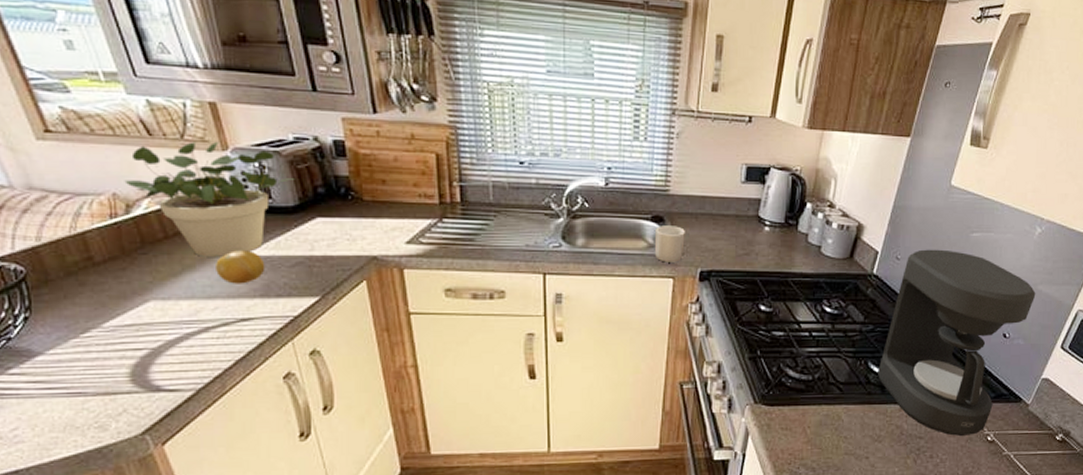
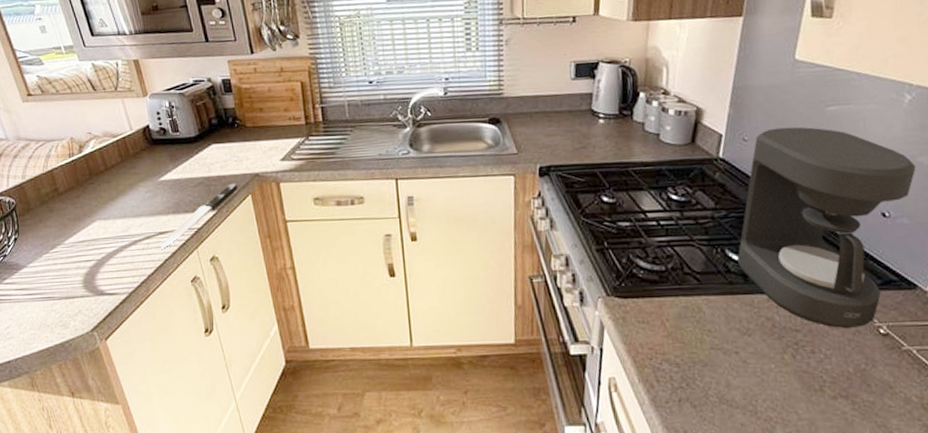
potted plant: present [124,141,295,257] -> none [78,89,195,183]
fruit: present [216,250,265,284] -> none [140,175,176,204]
kitchen knife: none [242,265,350,339] -> present [160,182,238,249]
mug: present [655,226,686,263] -> none [493,126,523,161]

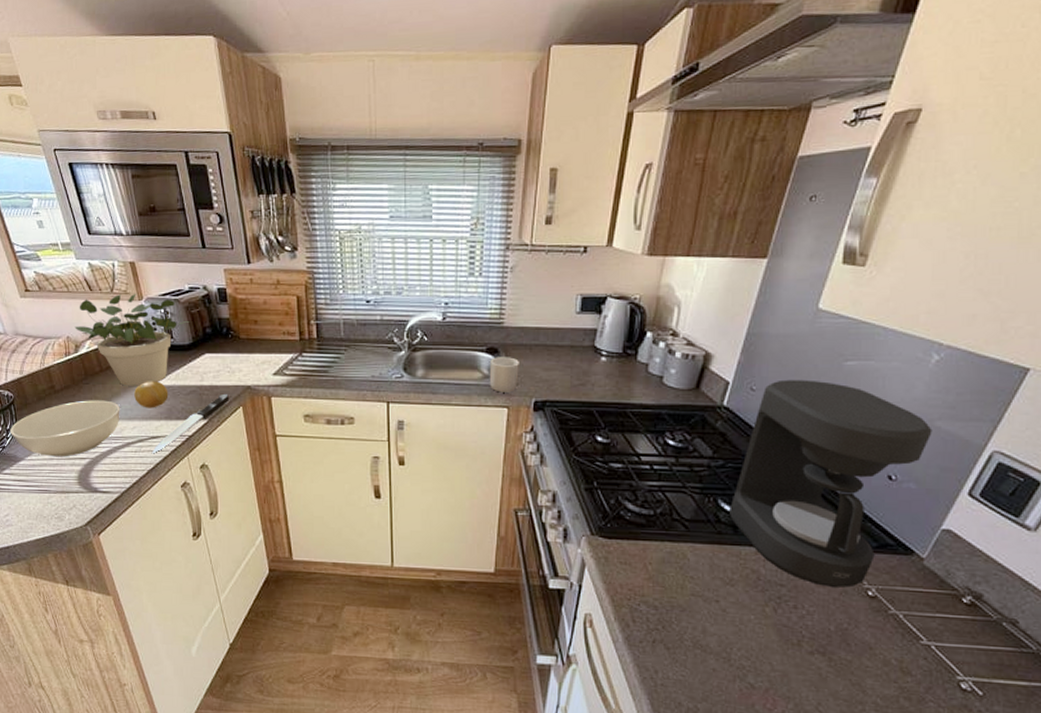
bowl: none [12,199,126,262] -> present [10,400,120,457]
potted plant: none [78,89,195,183] -> present [74,293,190,386]
fruit: none [140,175,176,204] -> present [134,381,169,408]
mug: none [493,126,523,161] -> present [490,357,521,393]

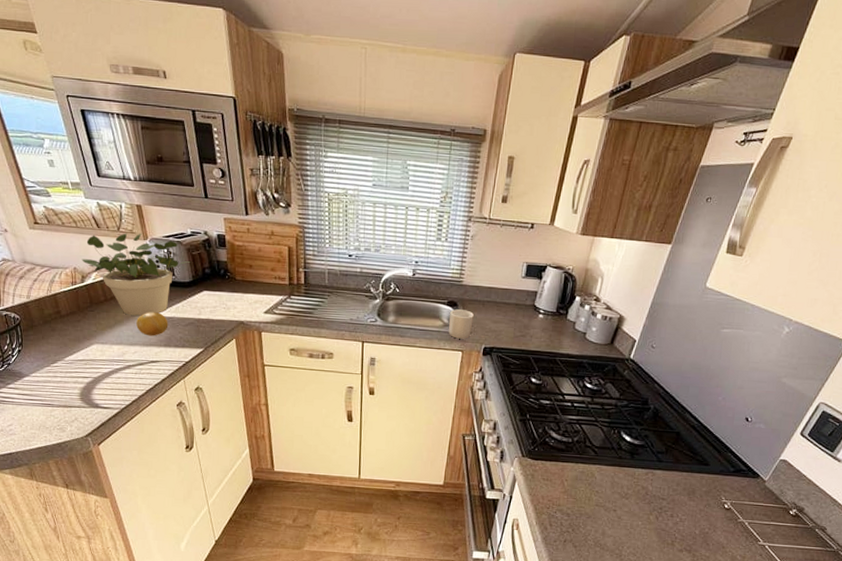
bowl: present [10,400,120,457] -> none [16,325,123,376]
kitchen knife: present [152,393,230,453] -> none [151,326,225,375]
coffee maker: present [729,379,933,588] -> none [629,340,780,502]

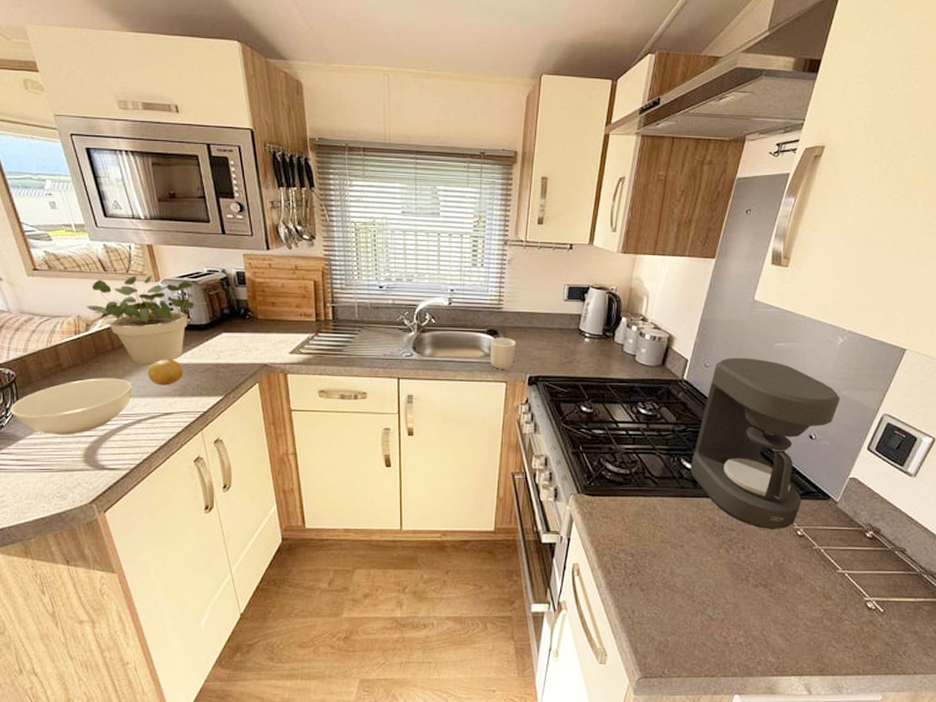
bowl: none [16,325,123,376] -> present [10,378,132,435]
coffee maker: none [629,340,780,502] -> present [690,358,840,529]

